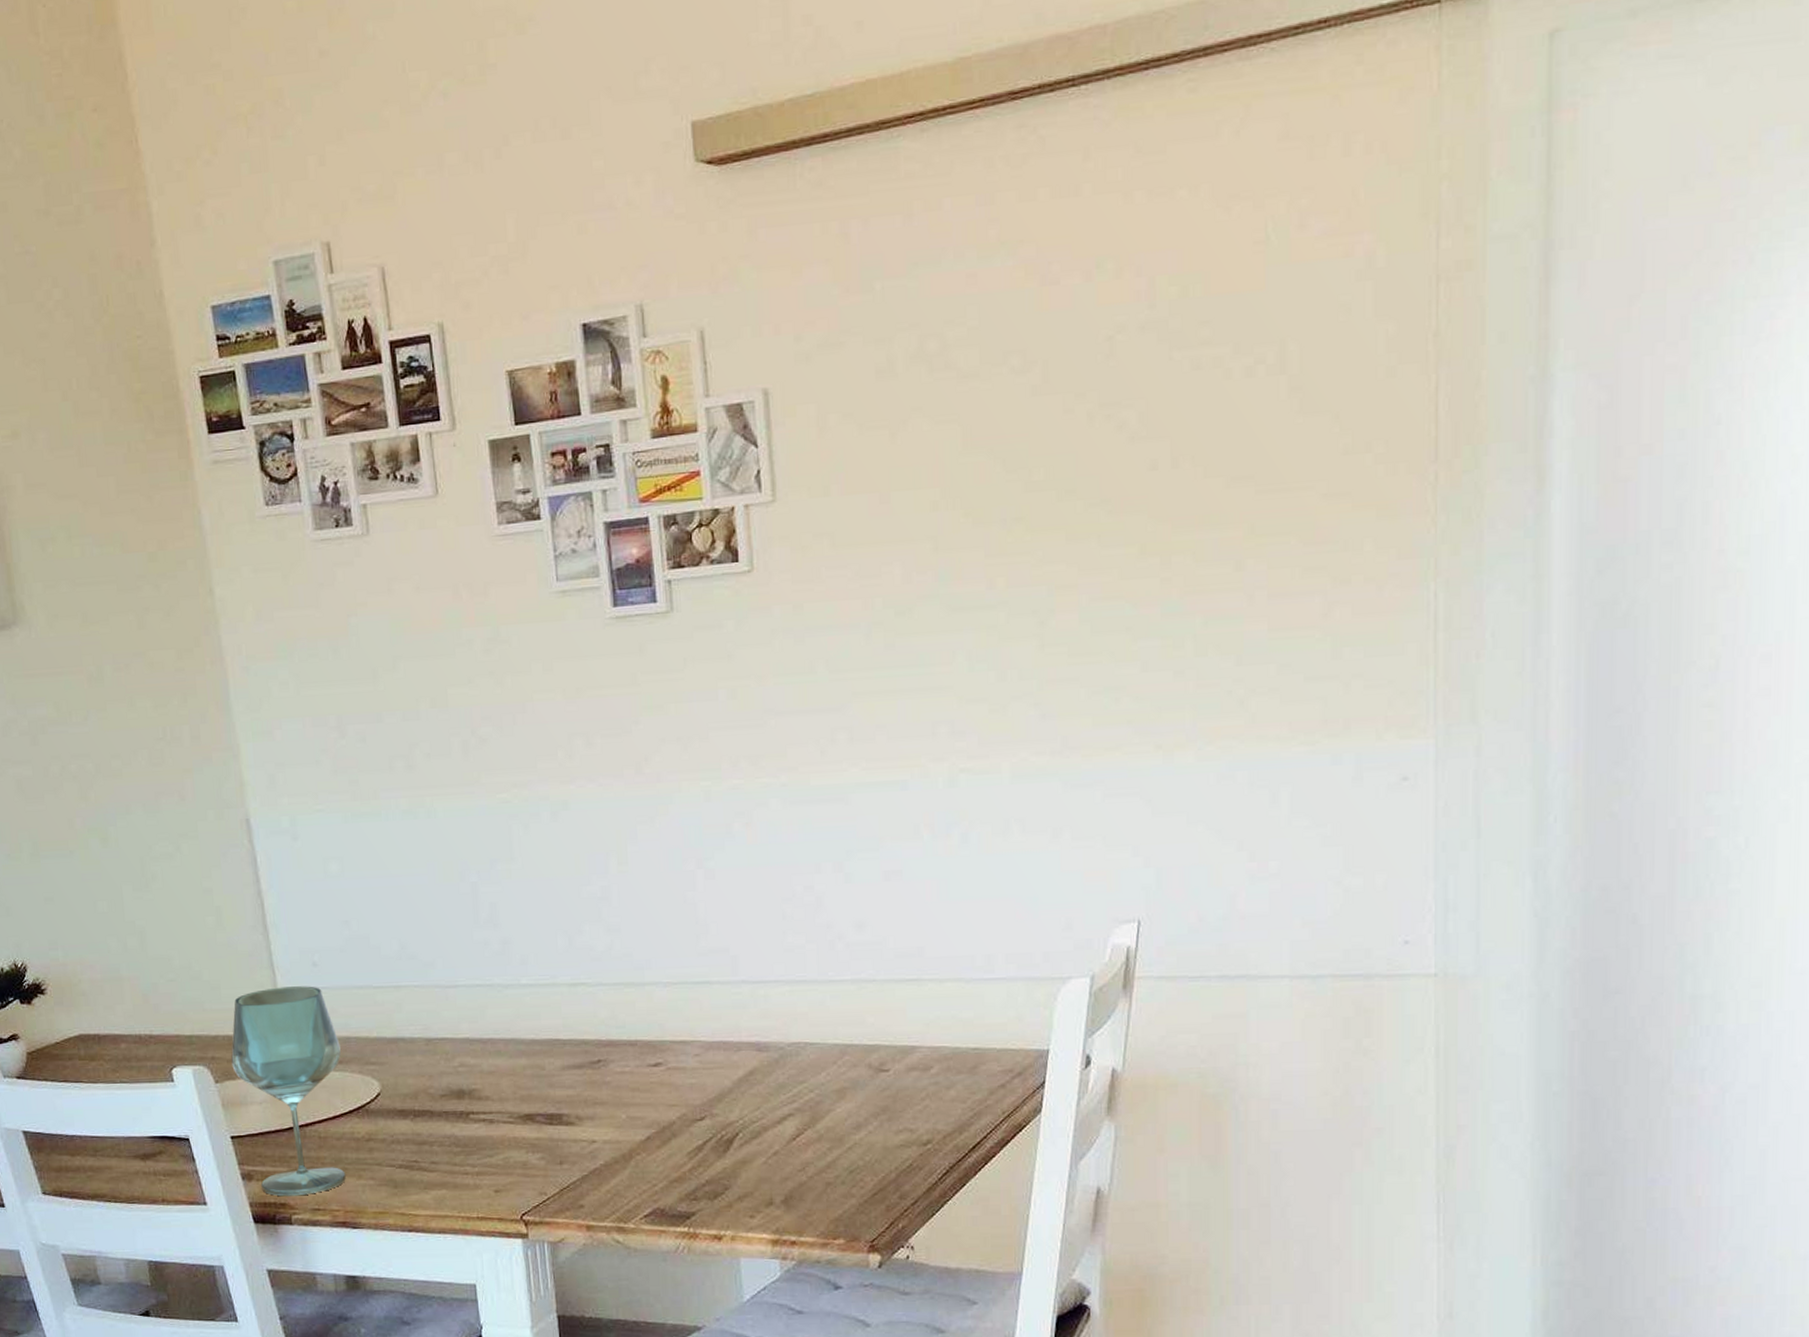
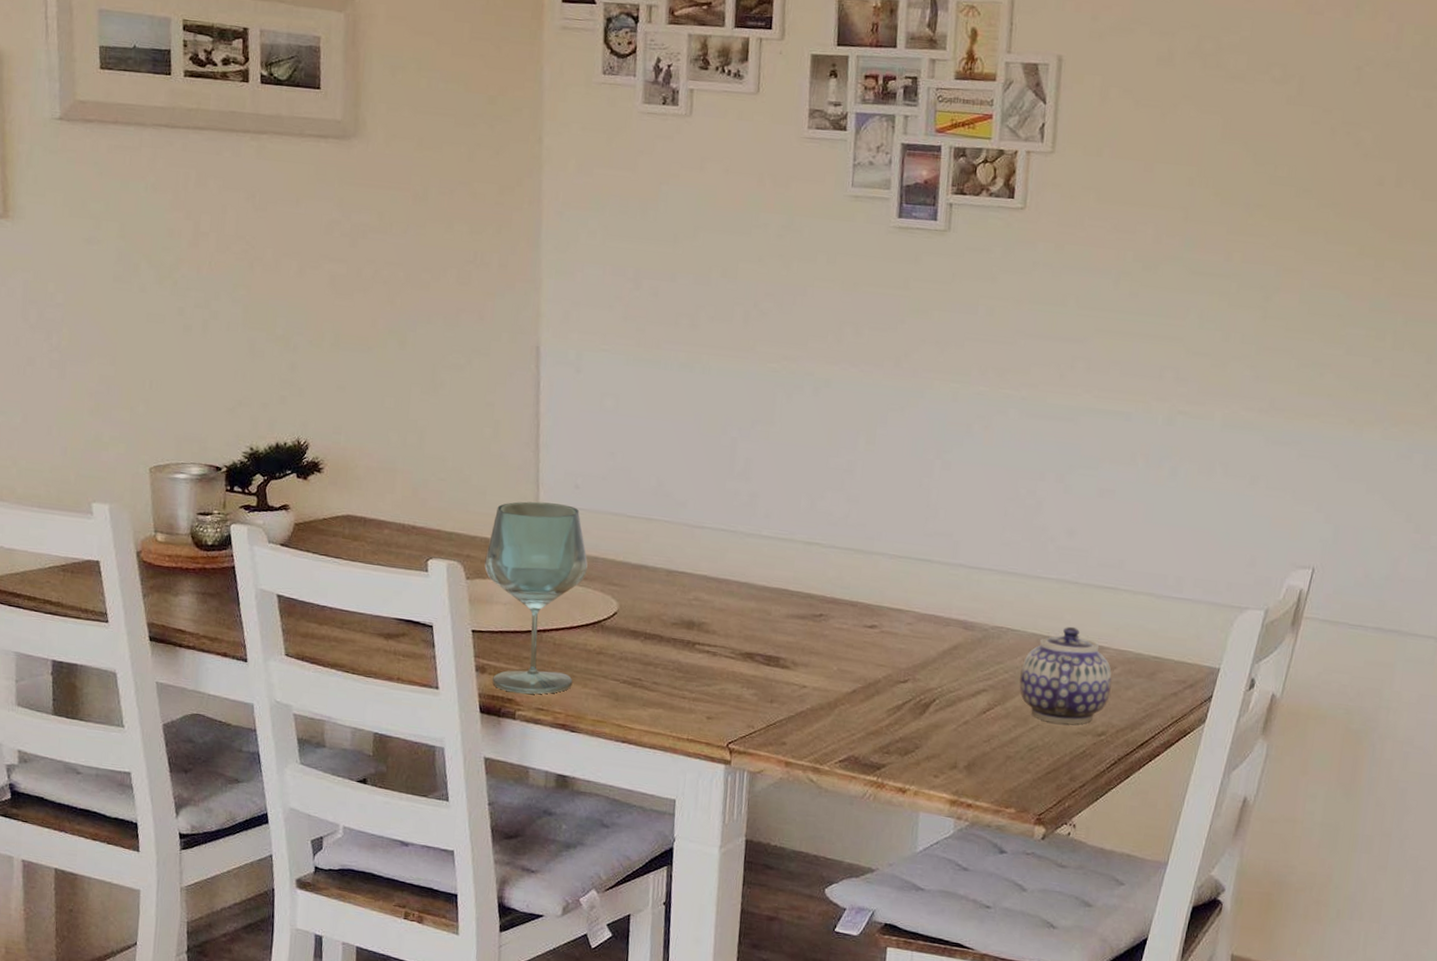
teapot: none [827,1029,931,1139] -> present [1019,626,1113,725]

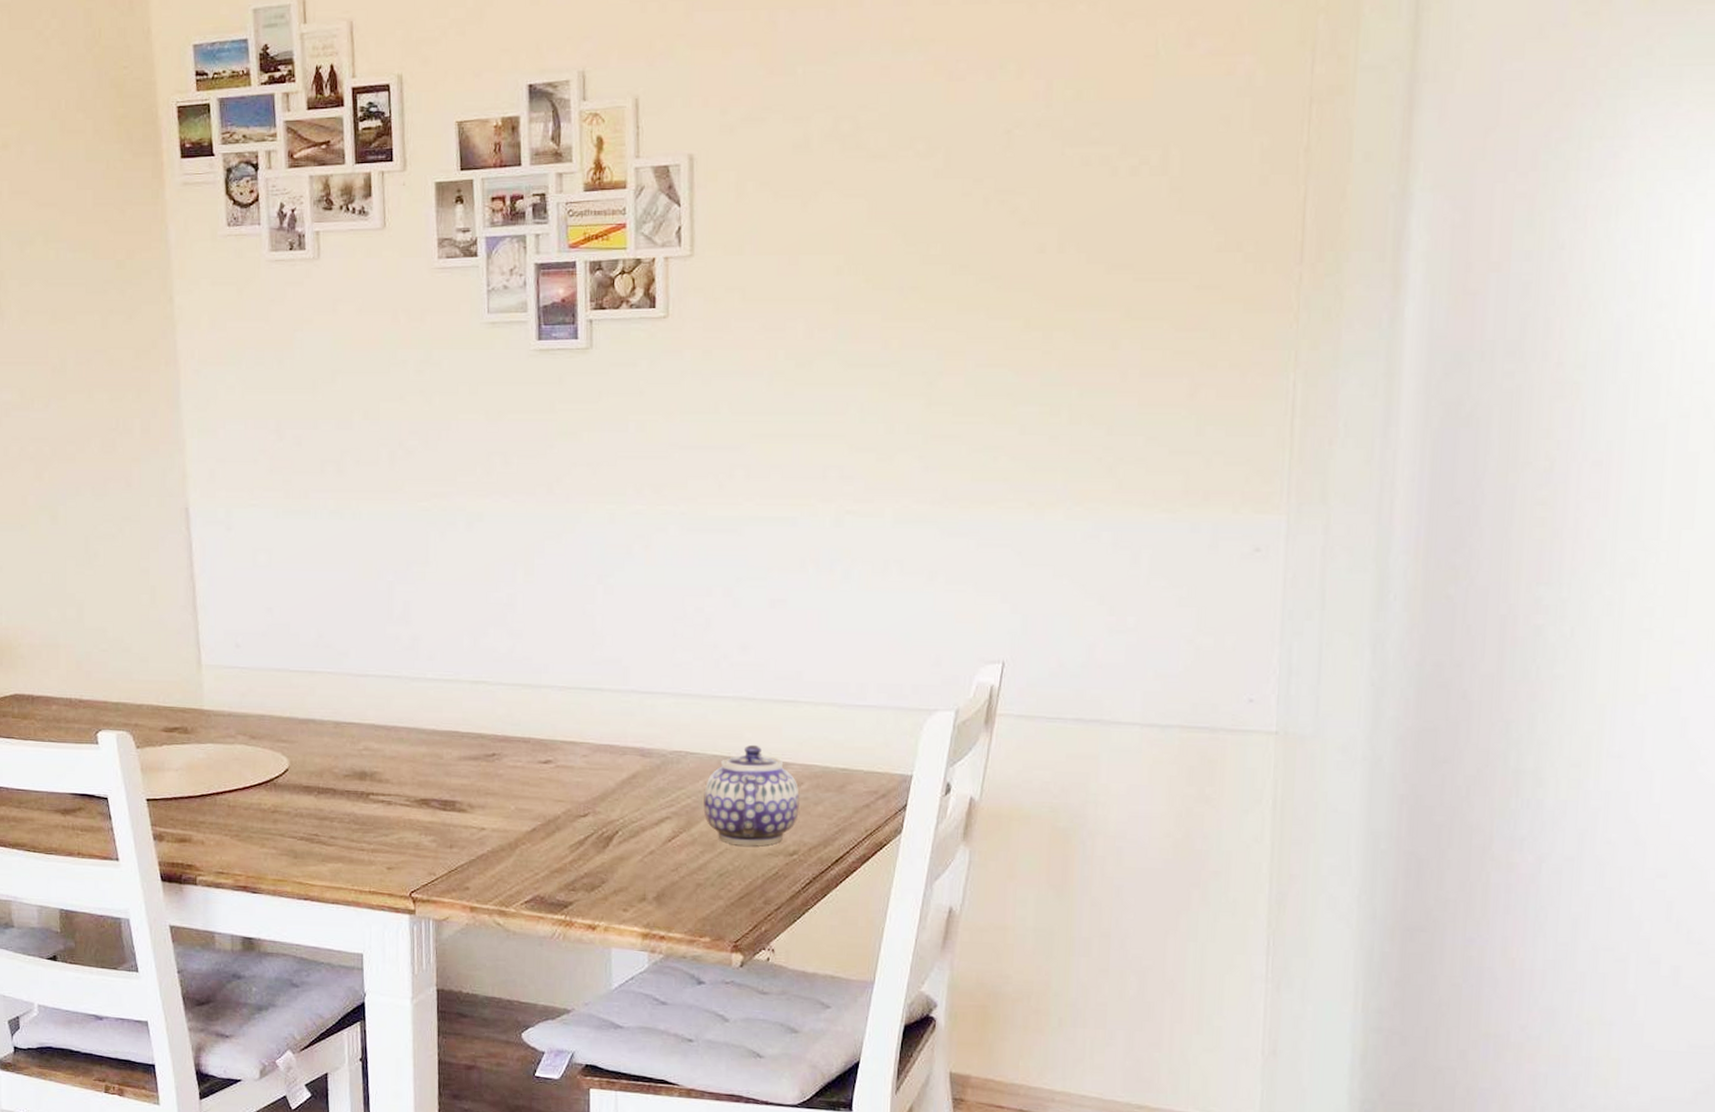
wine glass: present [484,501,589,695] -> none [153,664,256,859]

